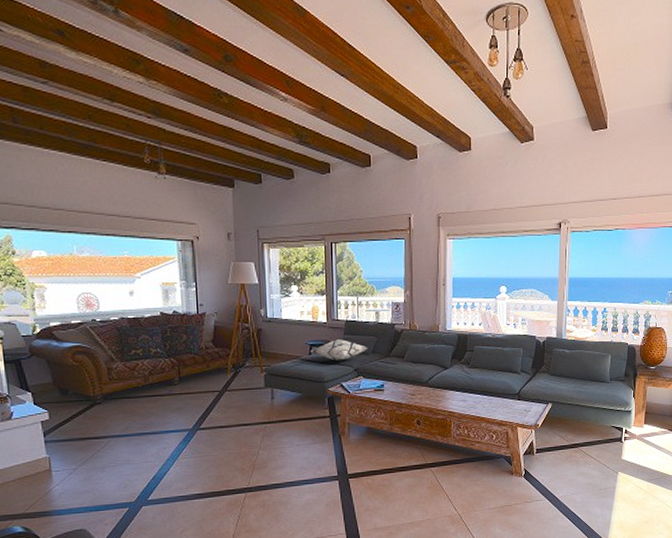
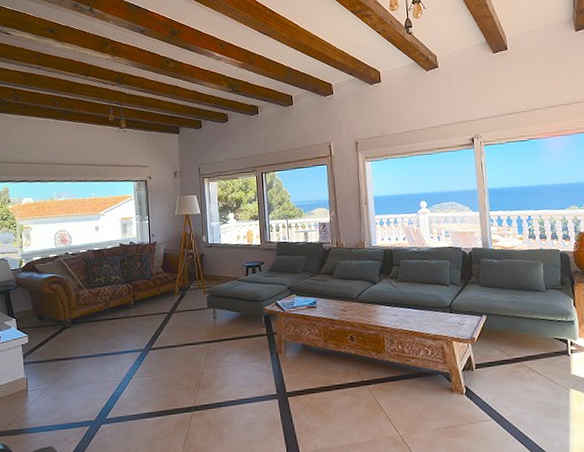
decorative pillow: present [311,339,368,361] -> none [247,260,299,281]

